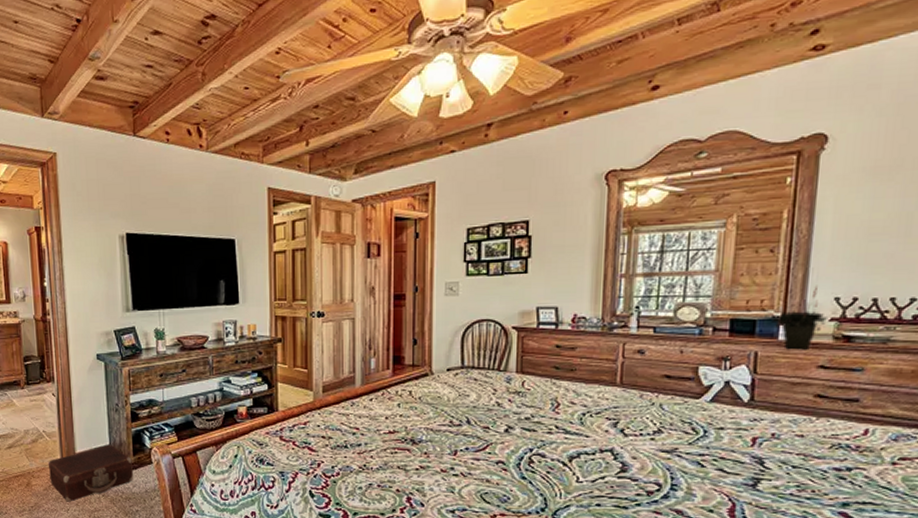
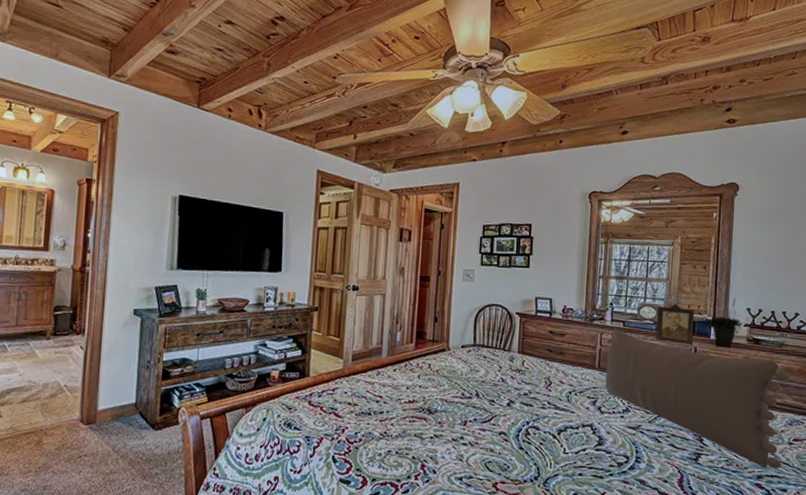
suitcase: present [48,444,133,502] -> none [64,402,158,463]
pillow: none [629,336,899,495] -> present [605,328,791,469]
photo frame: none [698,300,755,349] -> present [655,304,694,345]

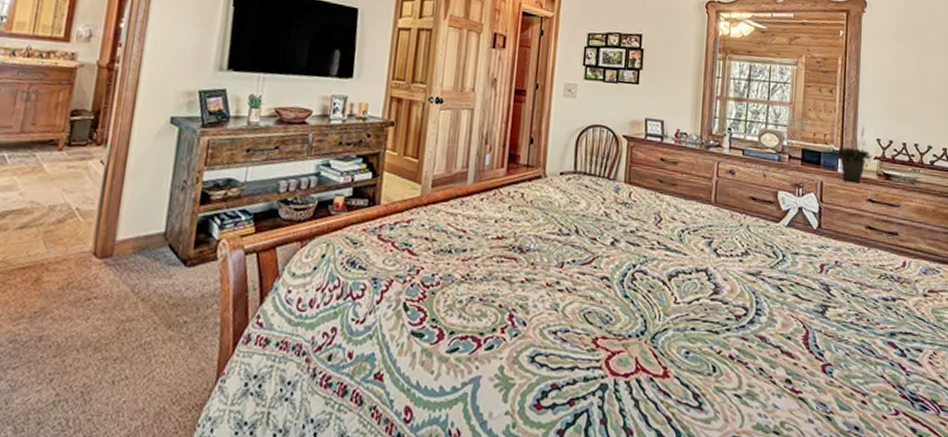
pillow: present [605,328,791,469] -> none [722,157,924,325]
photo frame: present [655,304,694,345] -> none [778,131,820,179]

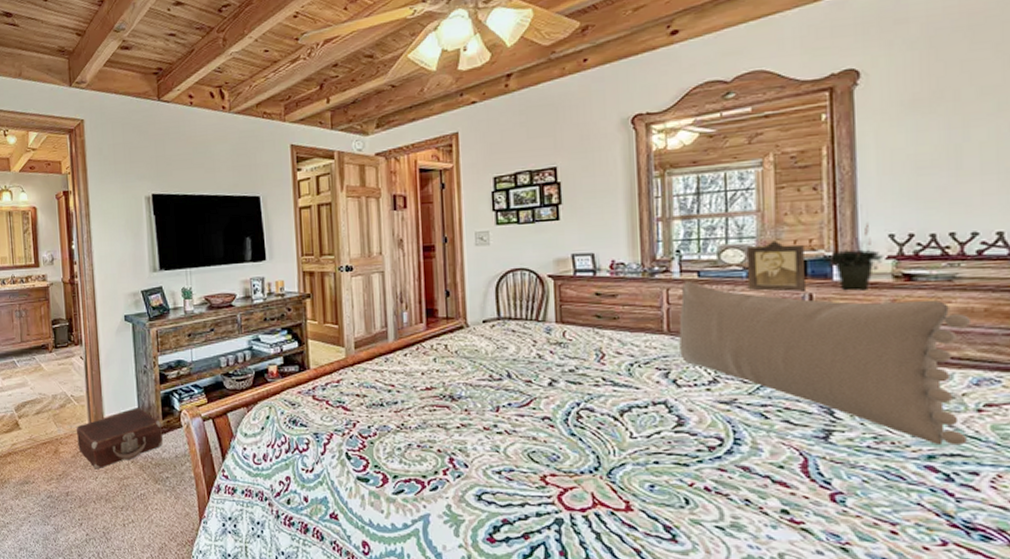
suitcase: none [70,231,192,307] -> present [76,408,163,470]
pillow: none [722,157,924,325] -> present [679,280,972,446]
photo frame: none [778,131,820,179] -> present [746,240,805,292]

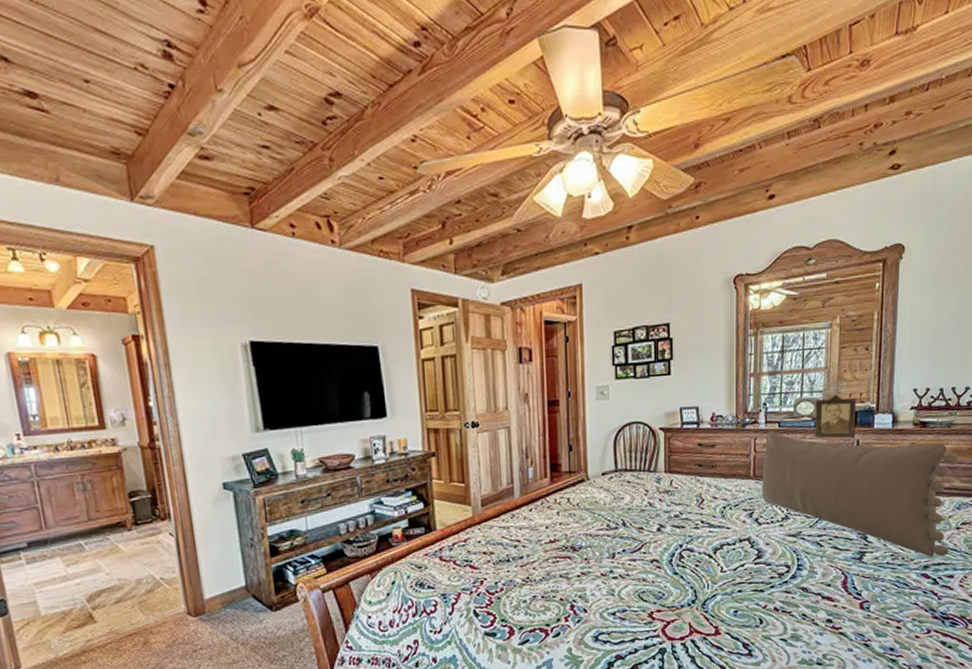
suitcase: present [76,408,163,470] -> none [169,585,277,657]
potted plant: present [823,222,883,291] -> none [868,378,909,436]

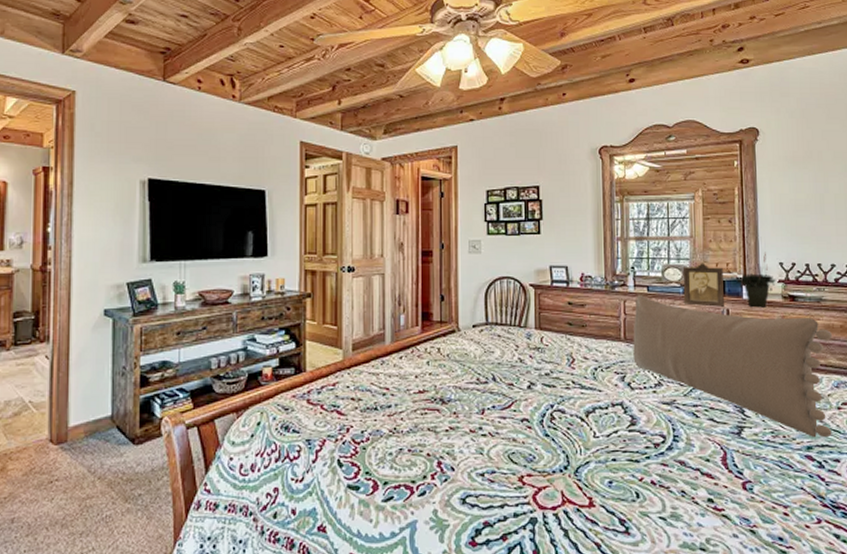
potted plant: none [868,378,909,436] -> present [736,250,776,308]

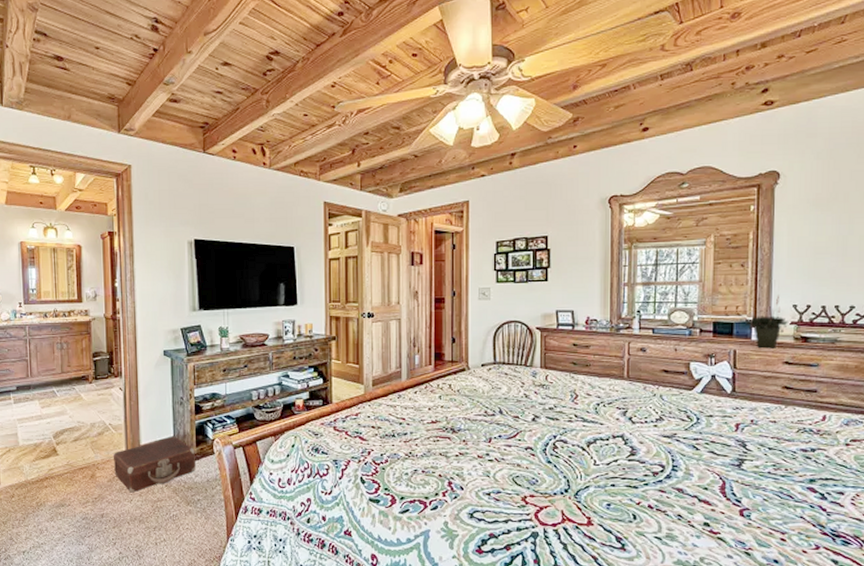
suitcase: none [31,415,138,489] -> present [113,436,196,493]
pillow: present [633,294,833,438] -> none [636,336,846,472]
photo frame: present [682,263,724,307] -> none [689,306,732,348]

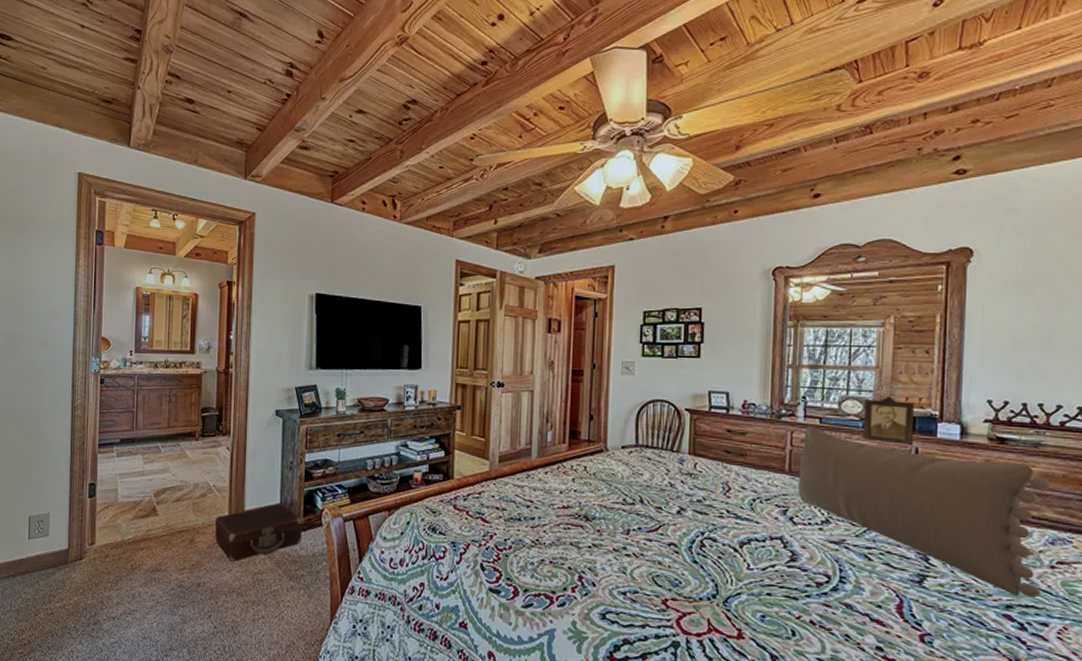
pillow: none [636,336,846,472] -> present [798,425,1052,598]
photo frame: none [689,306,732,348] -> present [862,396,914,445]
potted plant: present [745,293,788,349] -> none [930,384,981,449]

